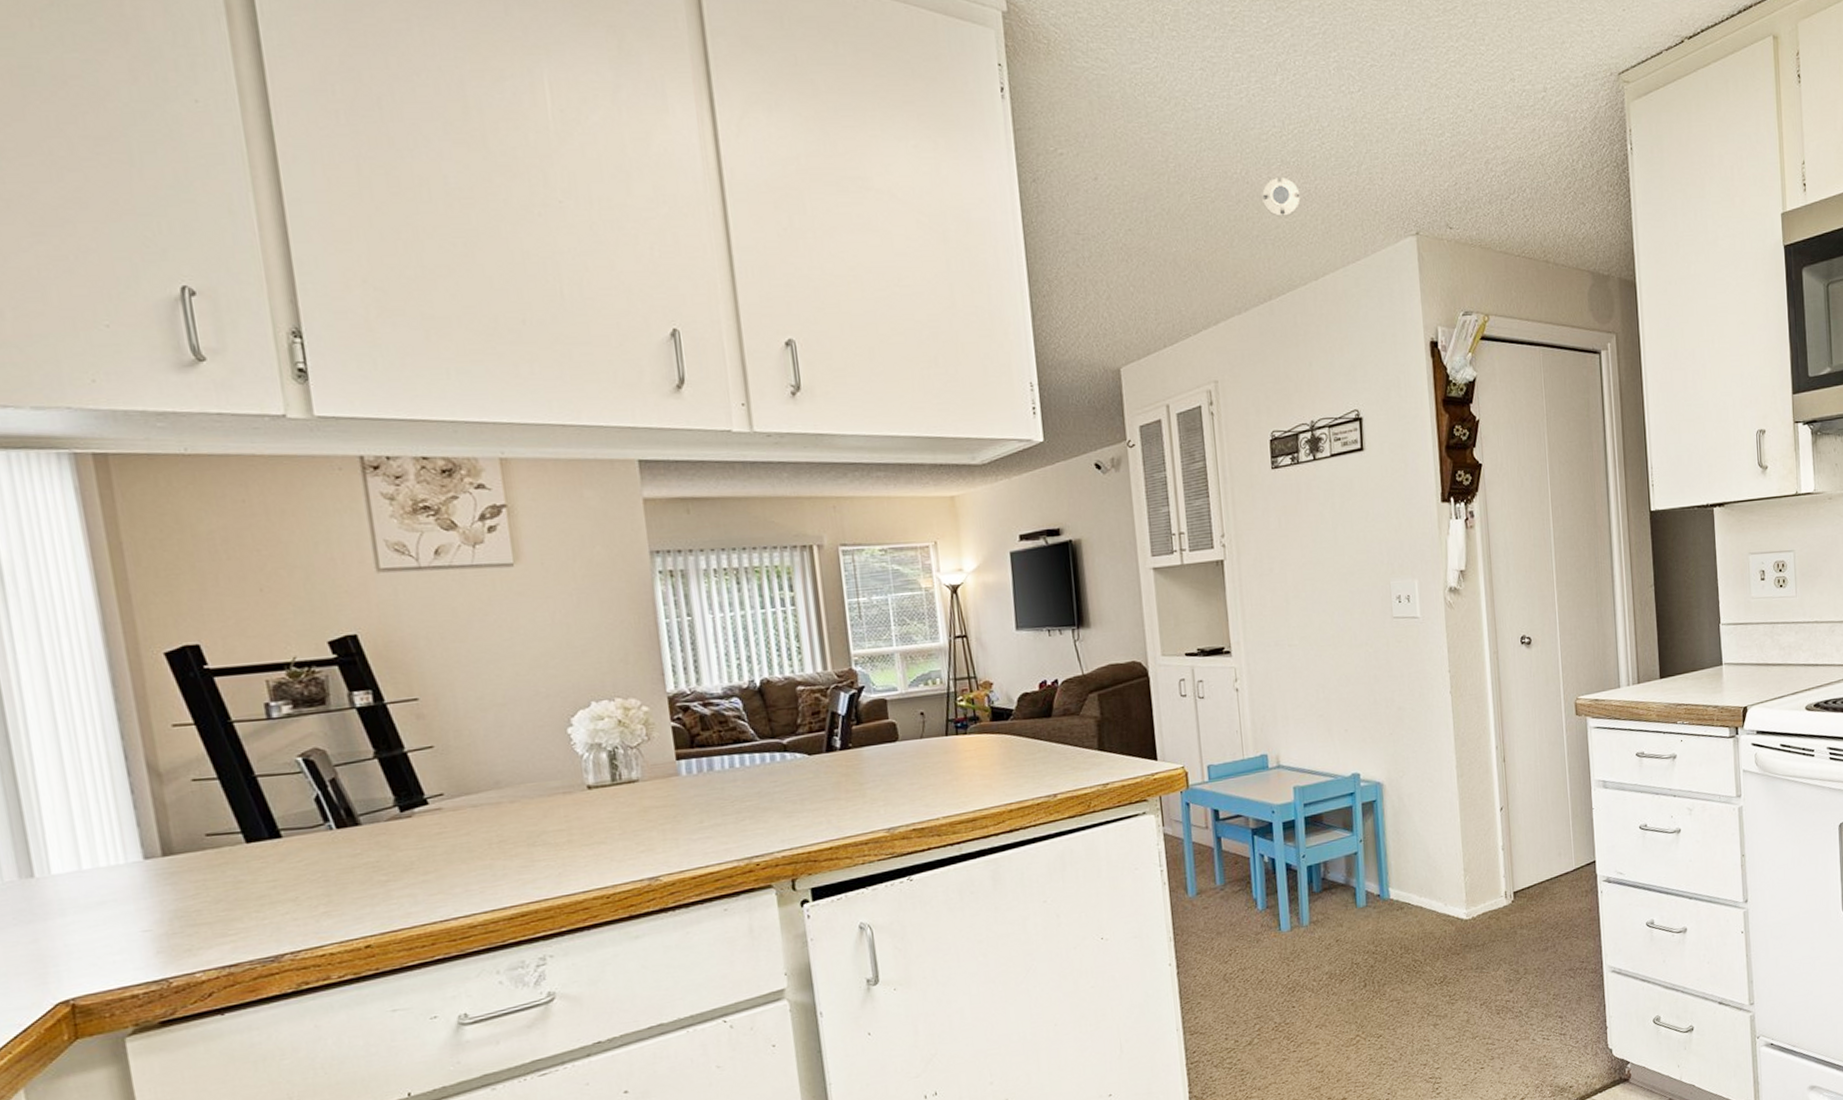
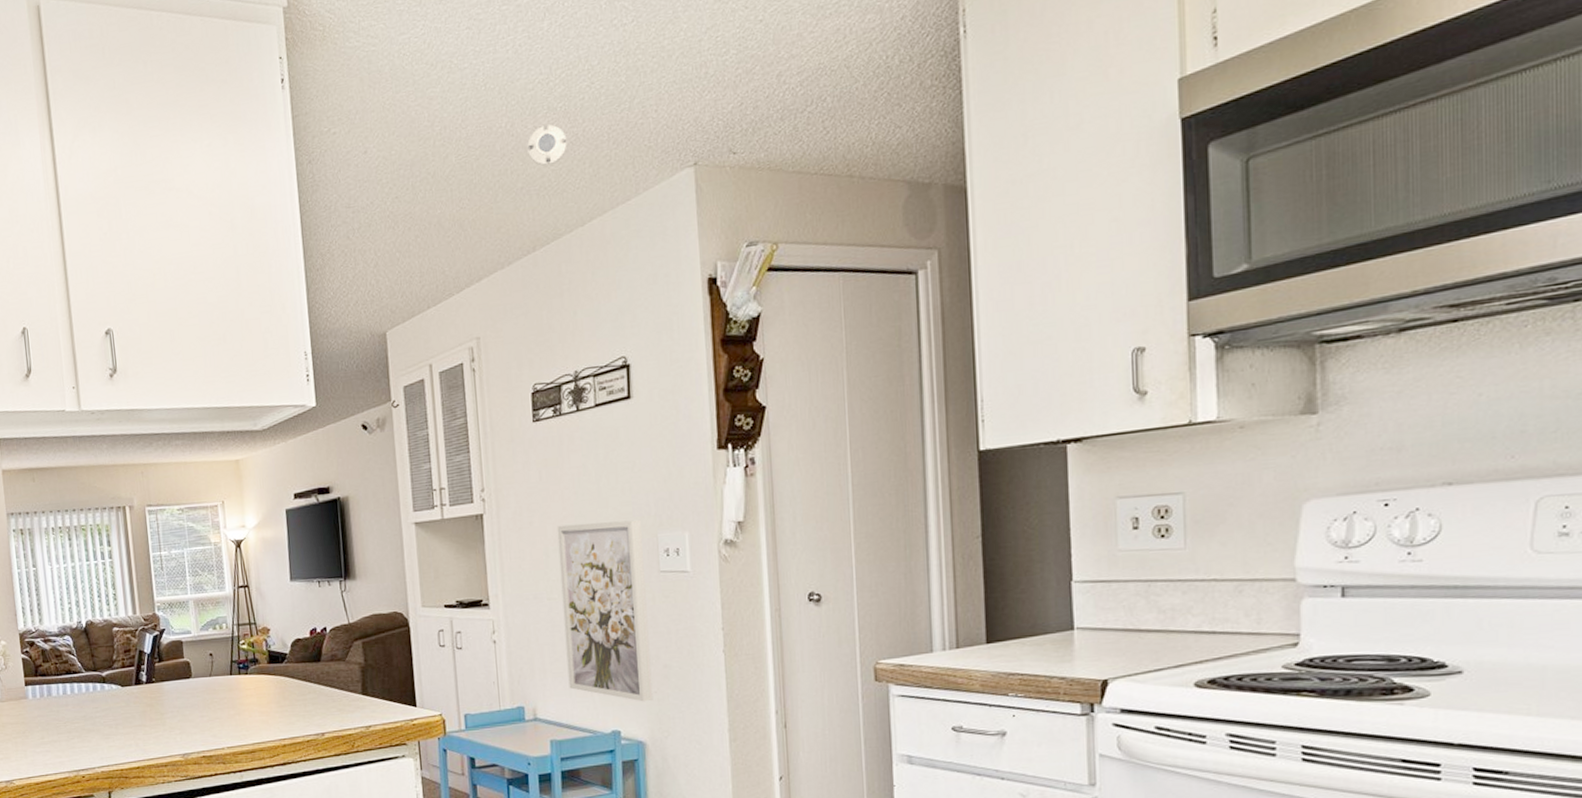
wall art: none [1296,567,1389,744] -> present [557,519,653,702]

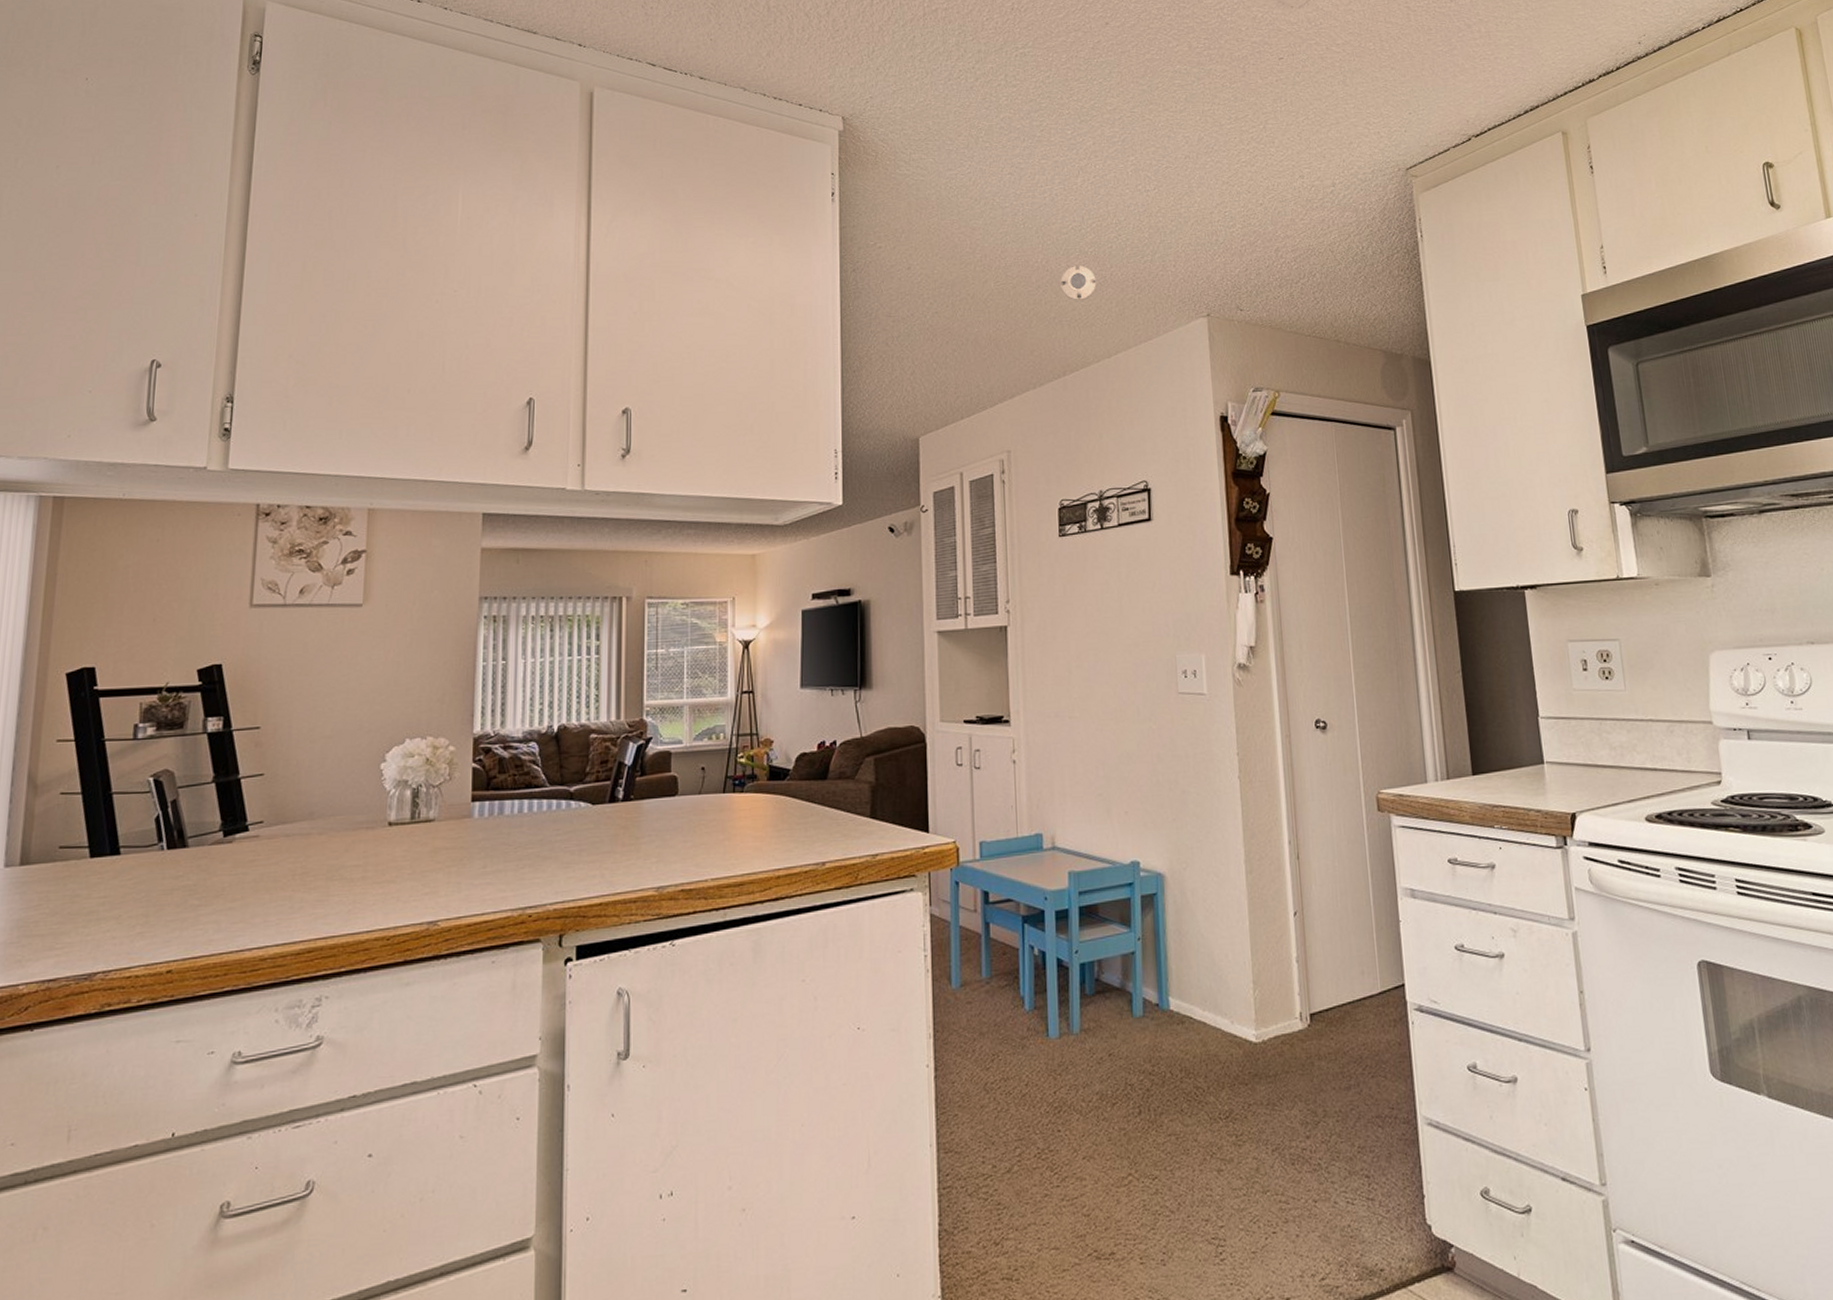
wall art: present [557,519,653,702] -> none [1080,639,1172,830]

